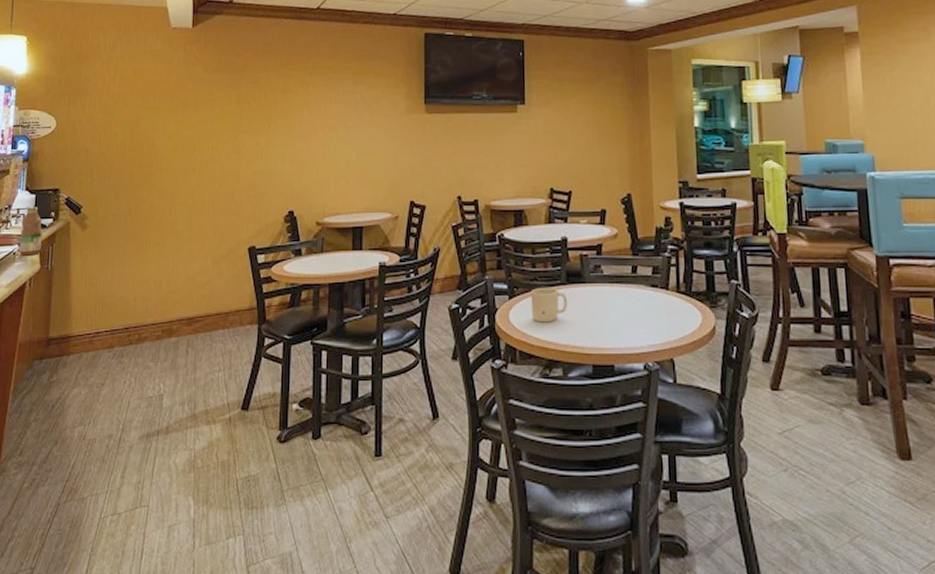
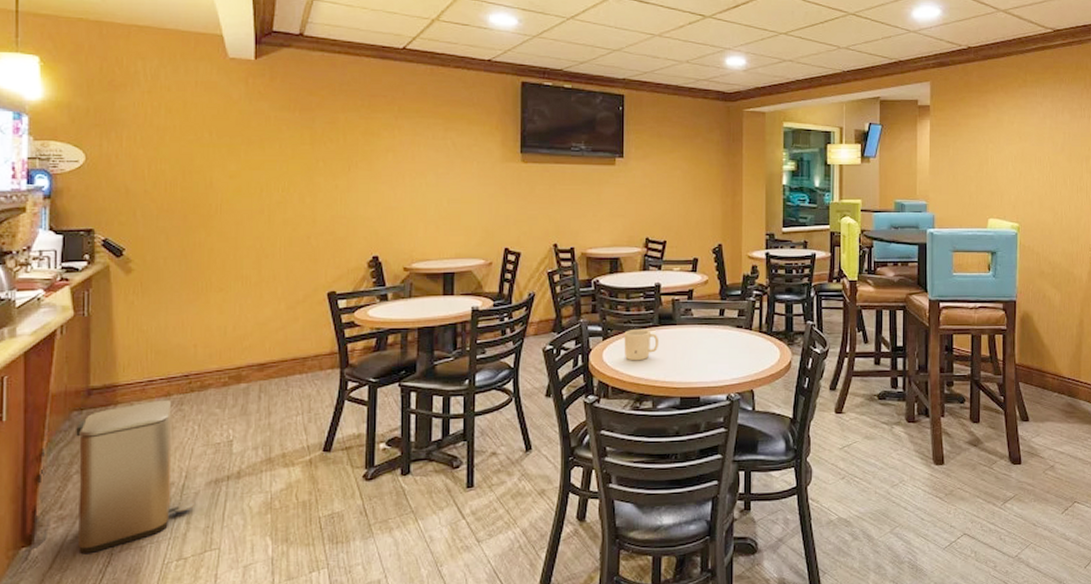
juice bottle: present [19,207,42,256] -> none [45,249,74,301]
pedal bin: none [32,351,128,503] -> present [76,399,194,555]

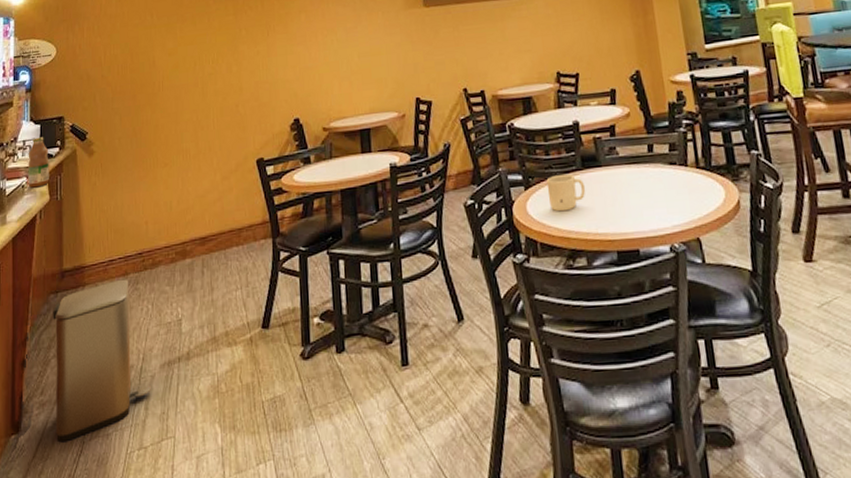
juice bottle: none [45,249,74,301] -> present [28,137,49,188]

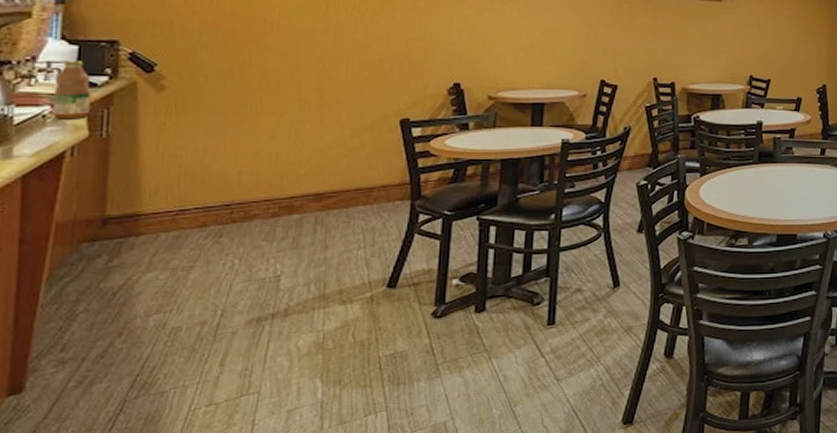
pedal bin: present [53,279,151,443] -> none [83,231,230,402]
mug: present [546,173,586,212] -> none [722,165,759,198]

